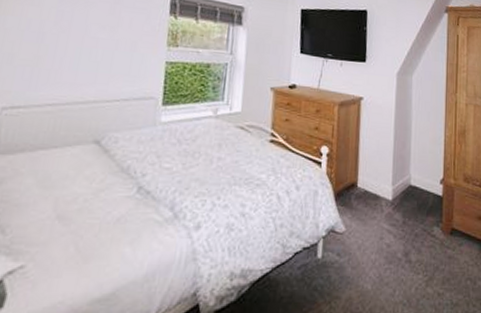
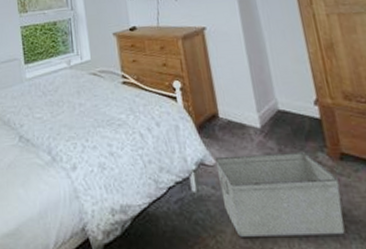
storage bin: none [344,224,445,303] -> present [215,151,345,237]

